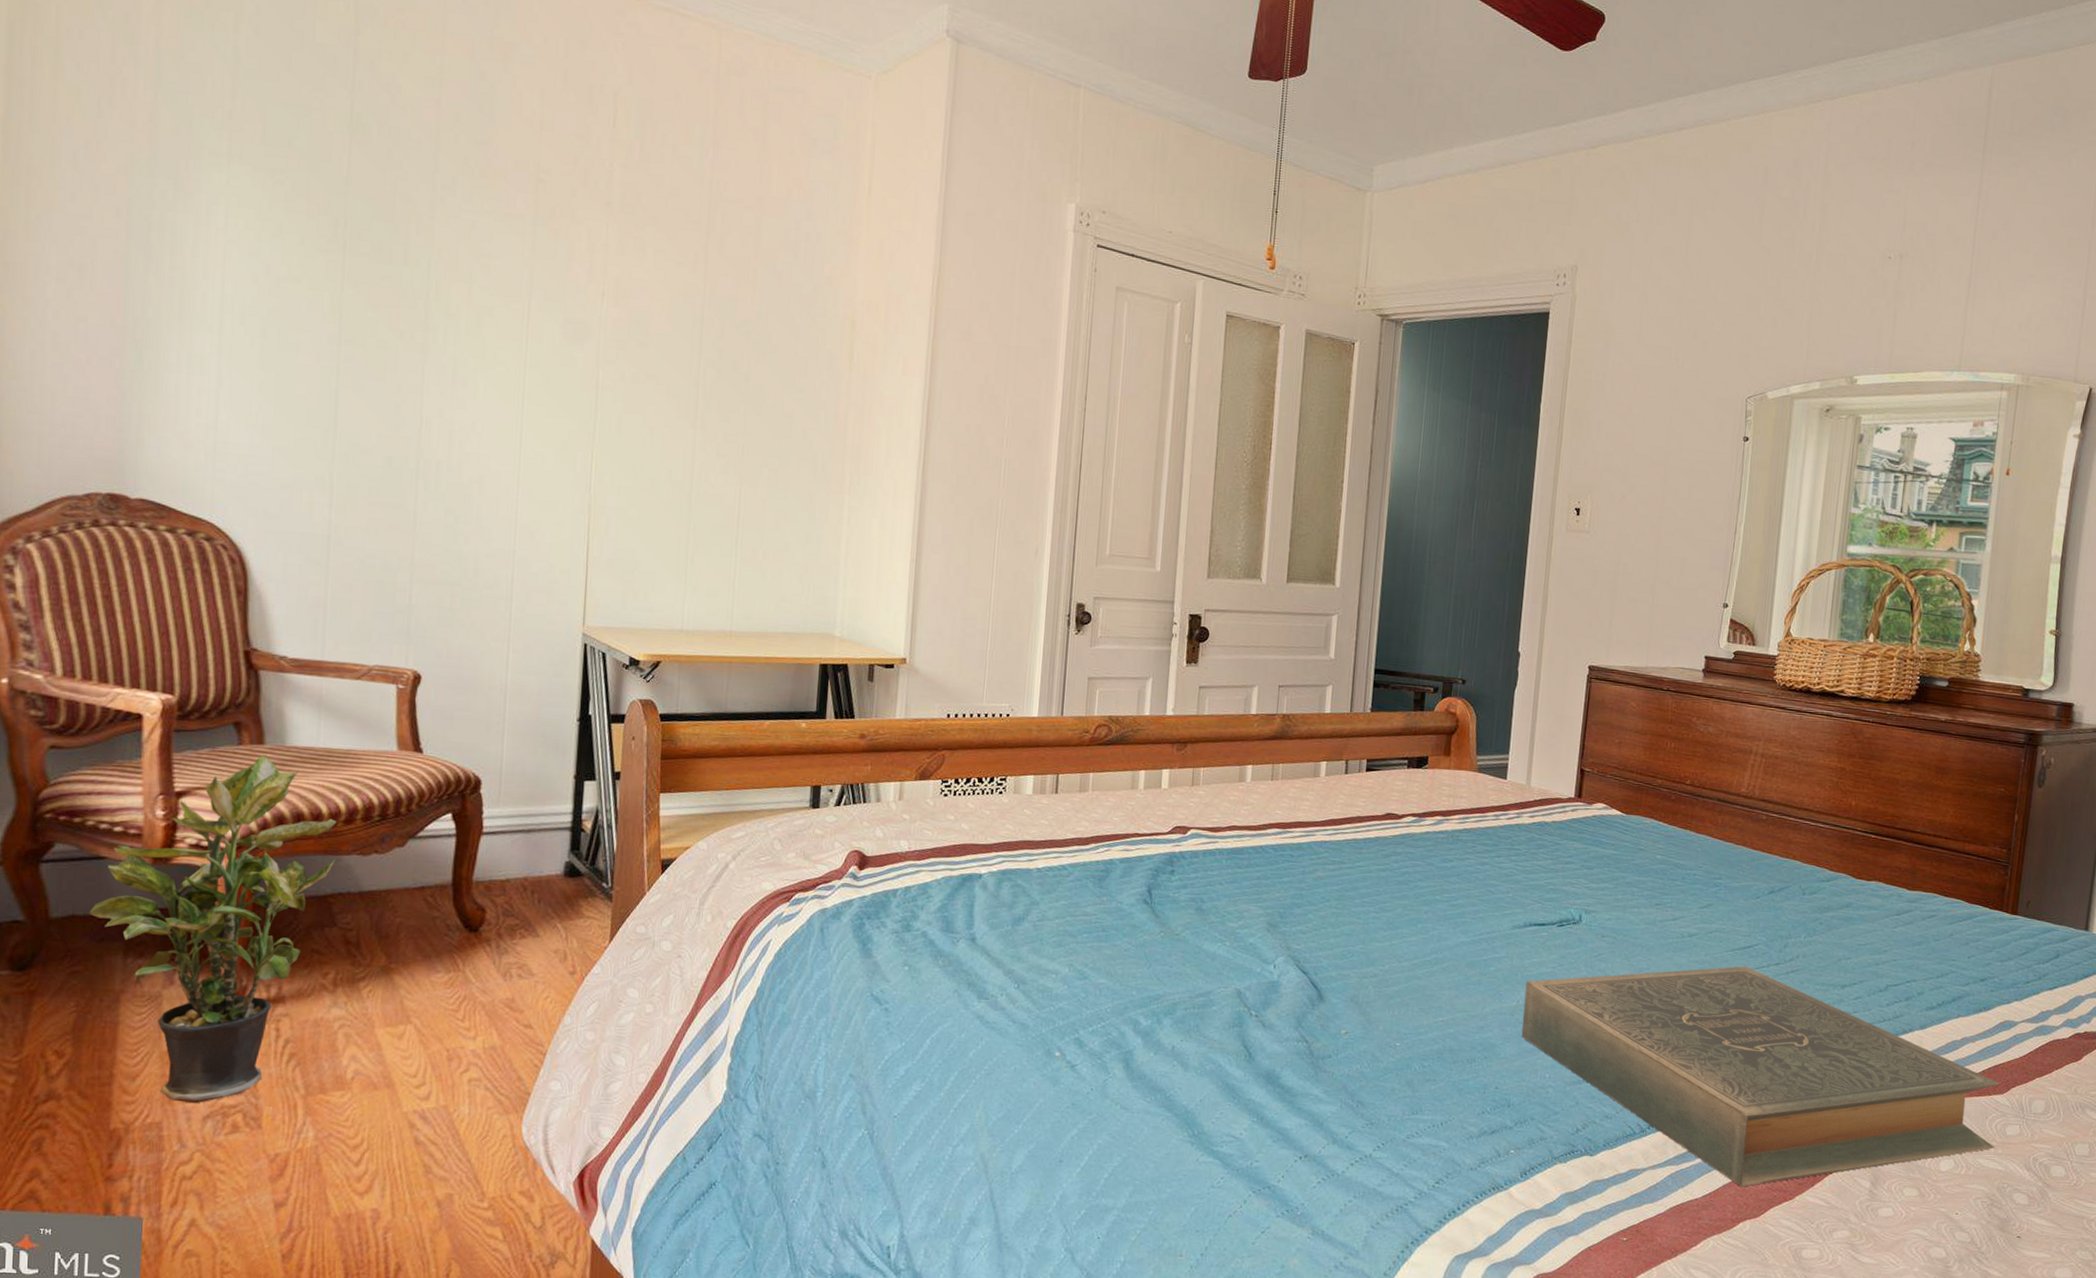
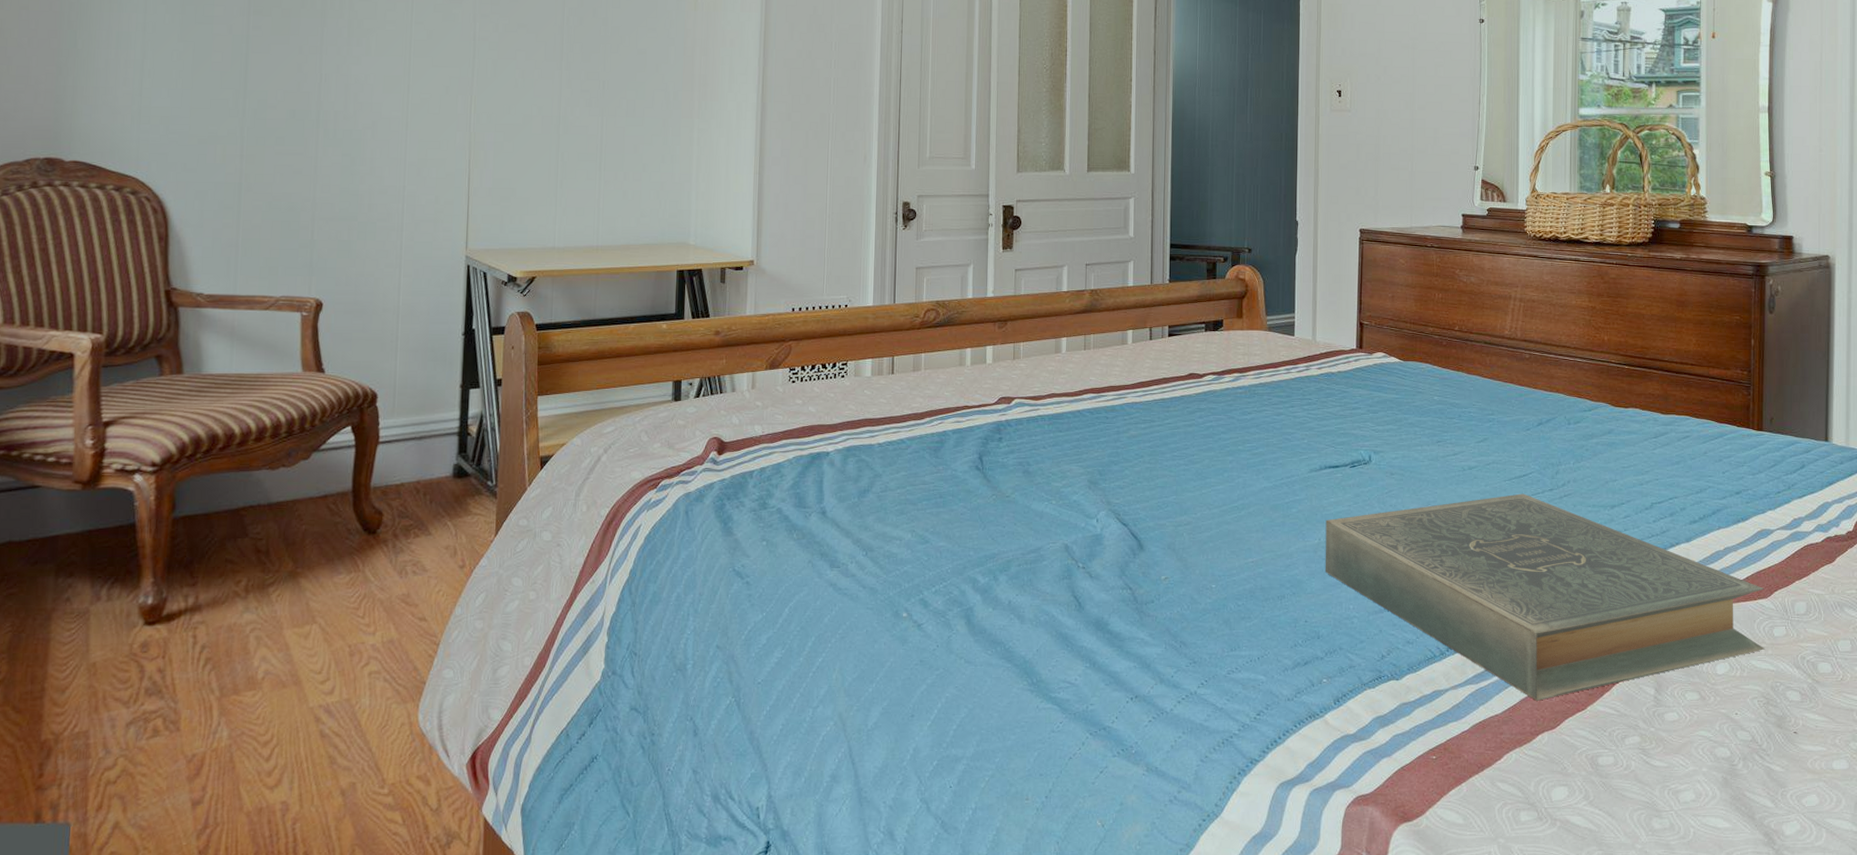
potted plant: present [89,755,337,1104] -> none [24,384,248,712]

